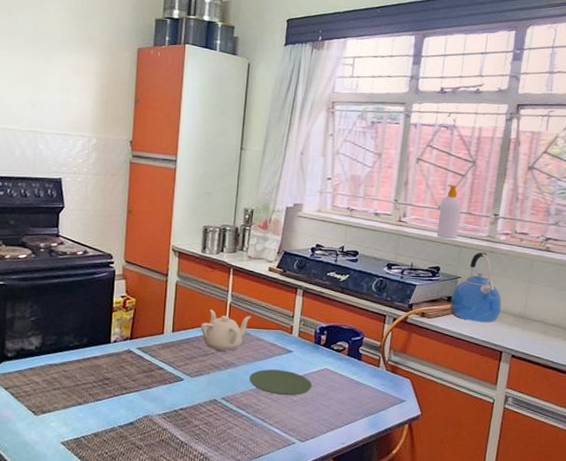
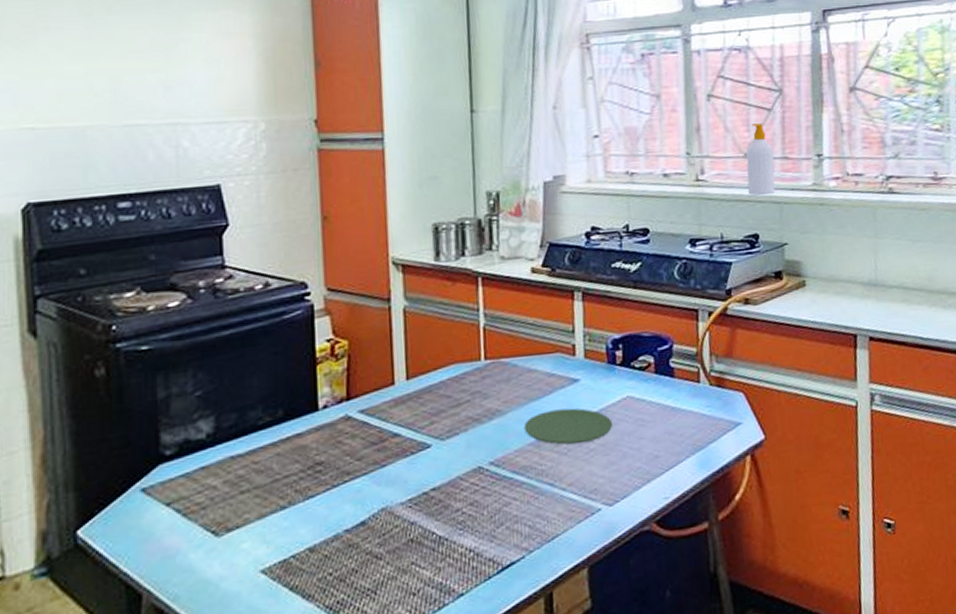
teapot: present [200,309,251,352] -> none [446,338,516,398]
kettle: present [450,252,502,323] -> none [779,206,847,301]

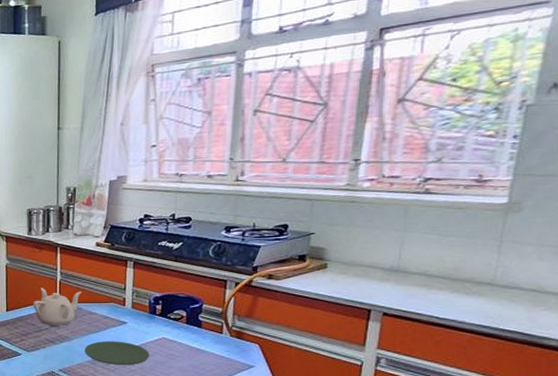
teapot: none [446,338,516,398] -> present [33,288,82,327]
soap bottle: present [746,123,776,196] -> none [283,133,311,194]

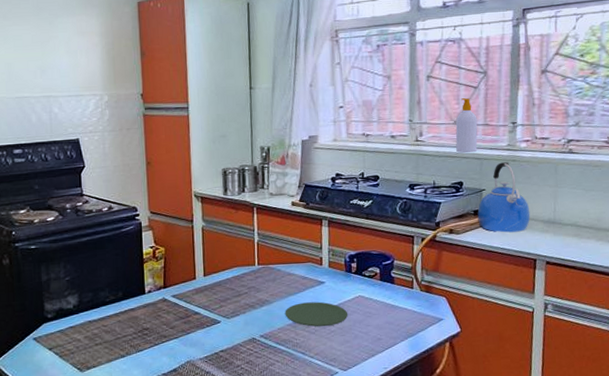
teapot: present [33,288,82,327] -> none [231,250,280,291]
soap bottle: none [283,133,311,194] -> present [455,98,478,153]
kettle: none [303,203,368,280] -> present [477,162,531,233]

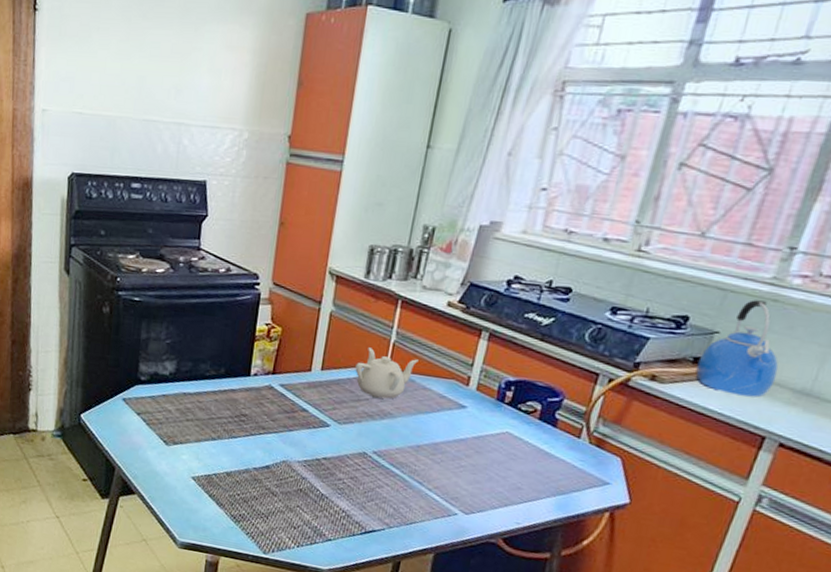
teapot: none [231,250,280,291] -> present [355,347,419,399]
plate: present [285,301,348,327] -> none [408,424,488,460]
soap bottle: present [455,98,478,153] -> none [692,202,738,280]

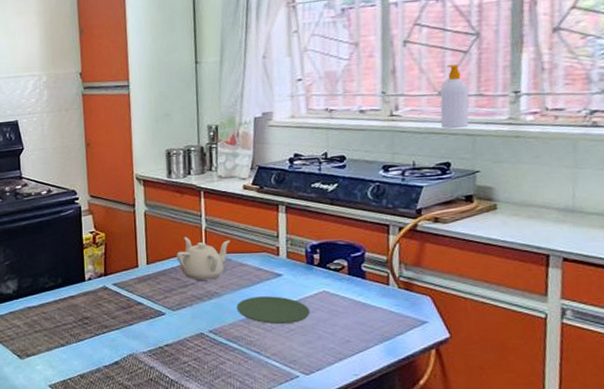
plate: none [408,424,488,460] -> present [236,296,311,325]
soap bottle: none [692,202,738,280] -> present [440,64,469,129]
kettle: present [695,300,779,398] -> none [469,138,541,223]

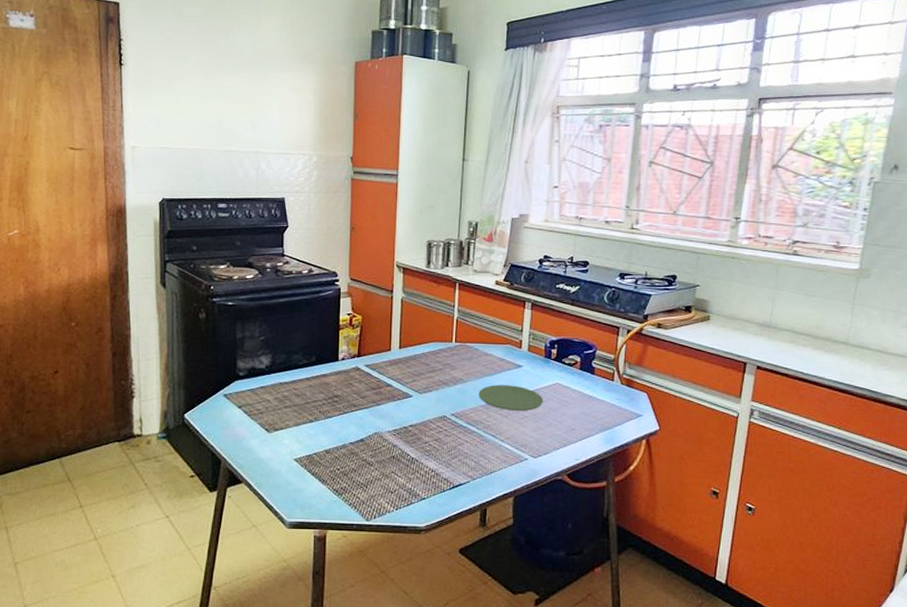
teapot: present [176,237,230,282] -> none [428,325,479,368]
soap bottle: present [440,64,469,129] -> none [673,188,698,246]

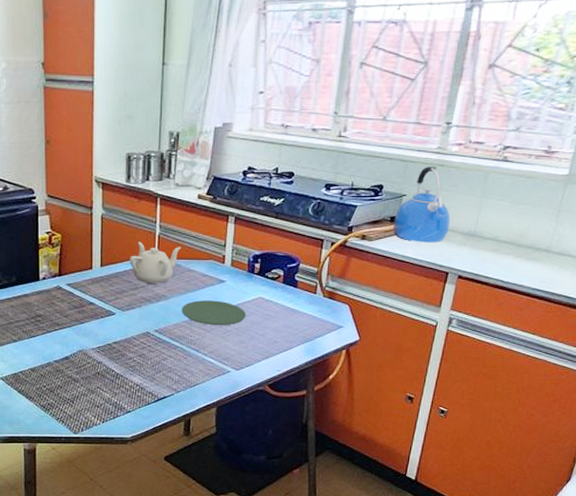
teapot: none [428,325,479,368] -> present [129,242,181,285]
kettle: none [689,258,745,333] -> present [393,166,451,243]

